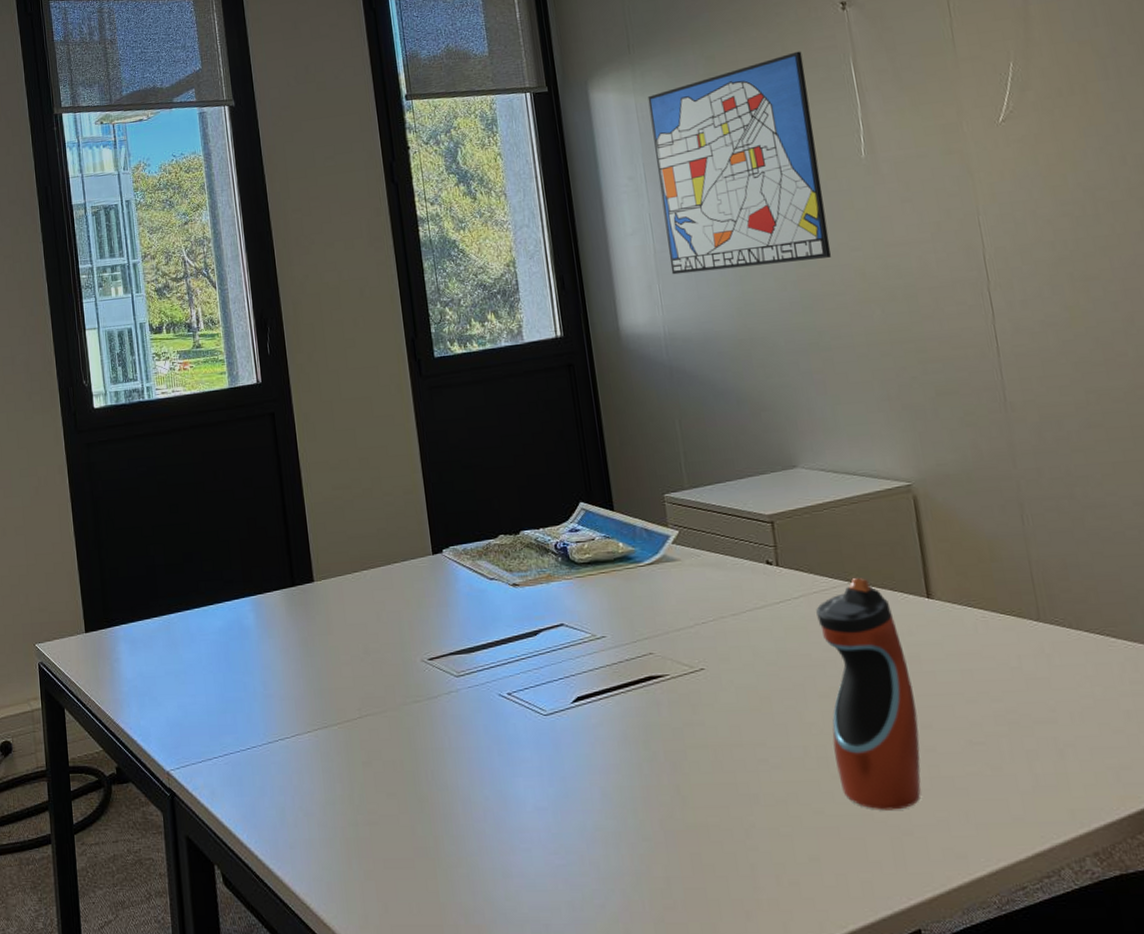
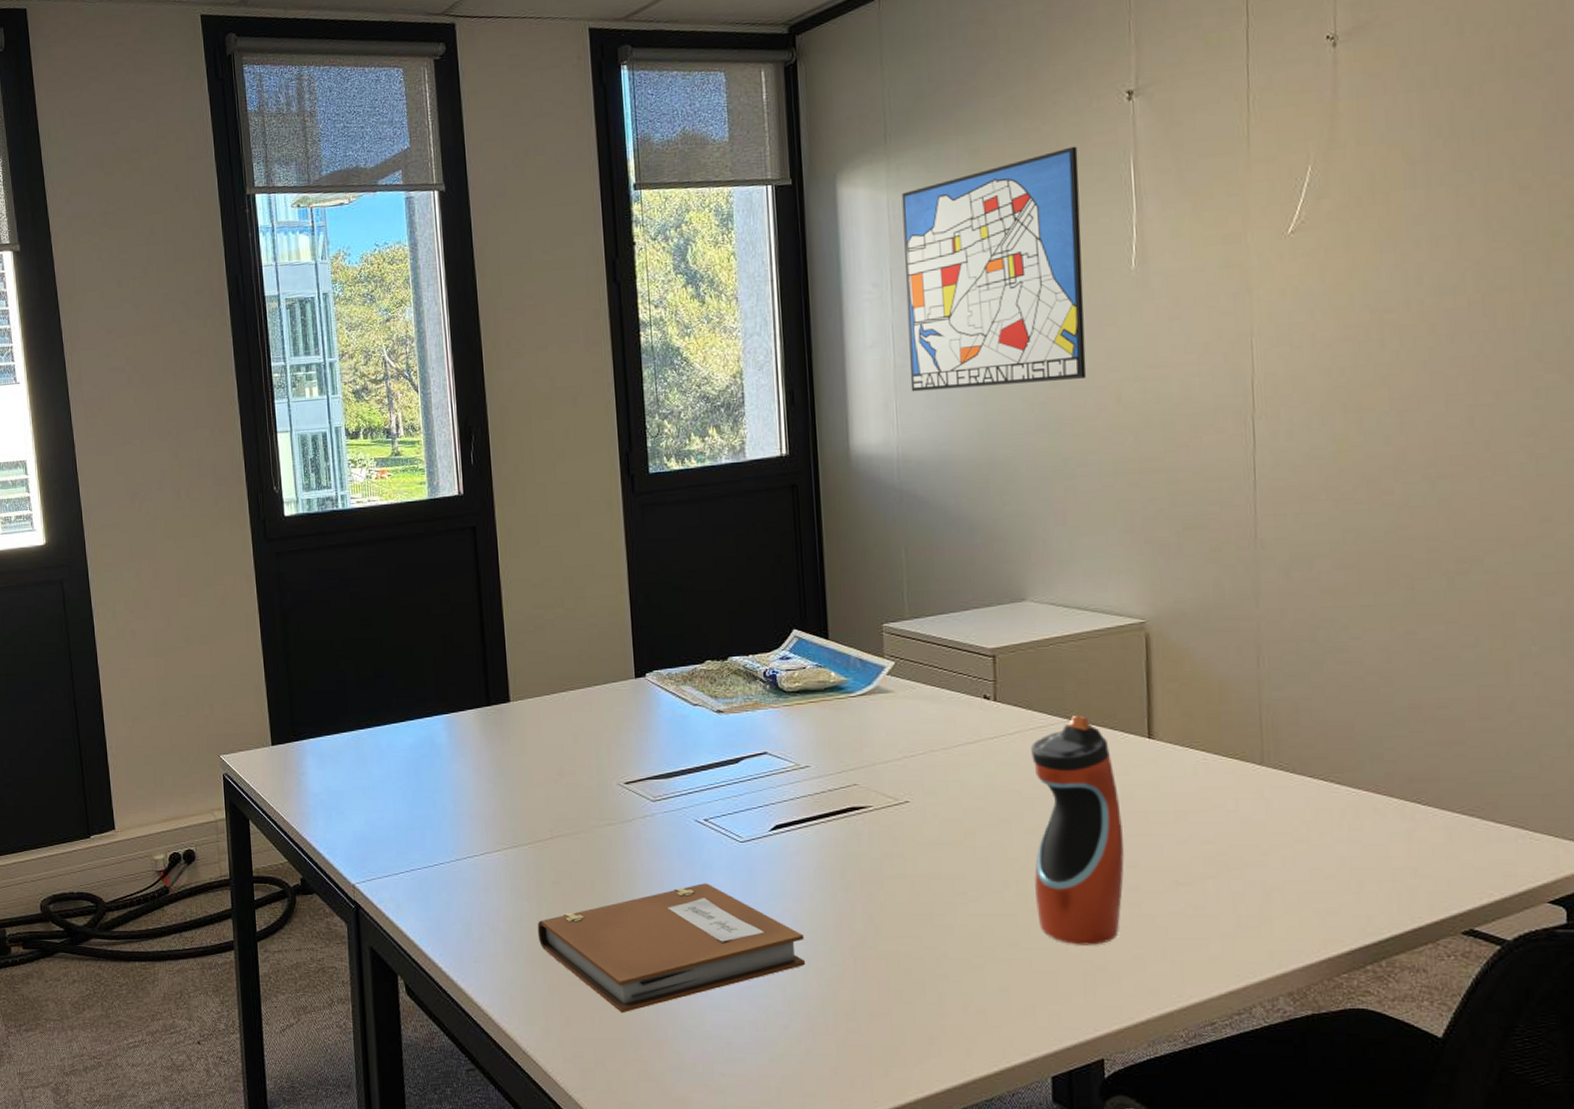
notebook: none [350,758,618,898] -> present [537,883,806,1014]

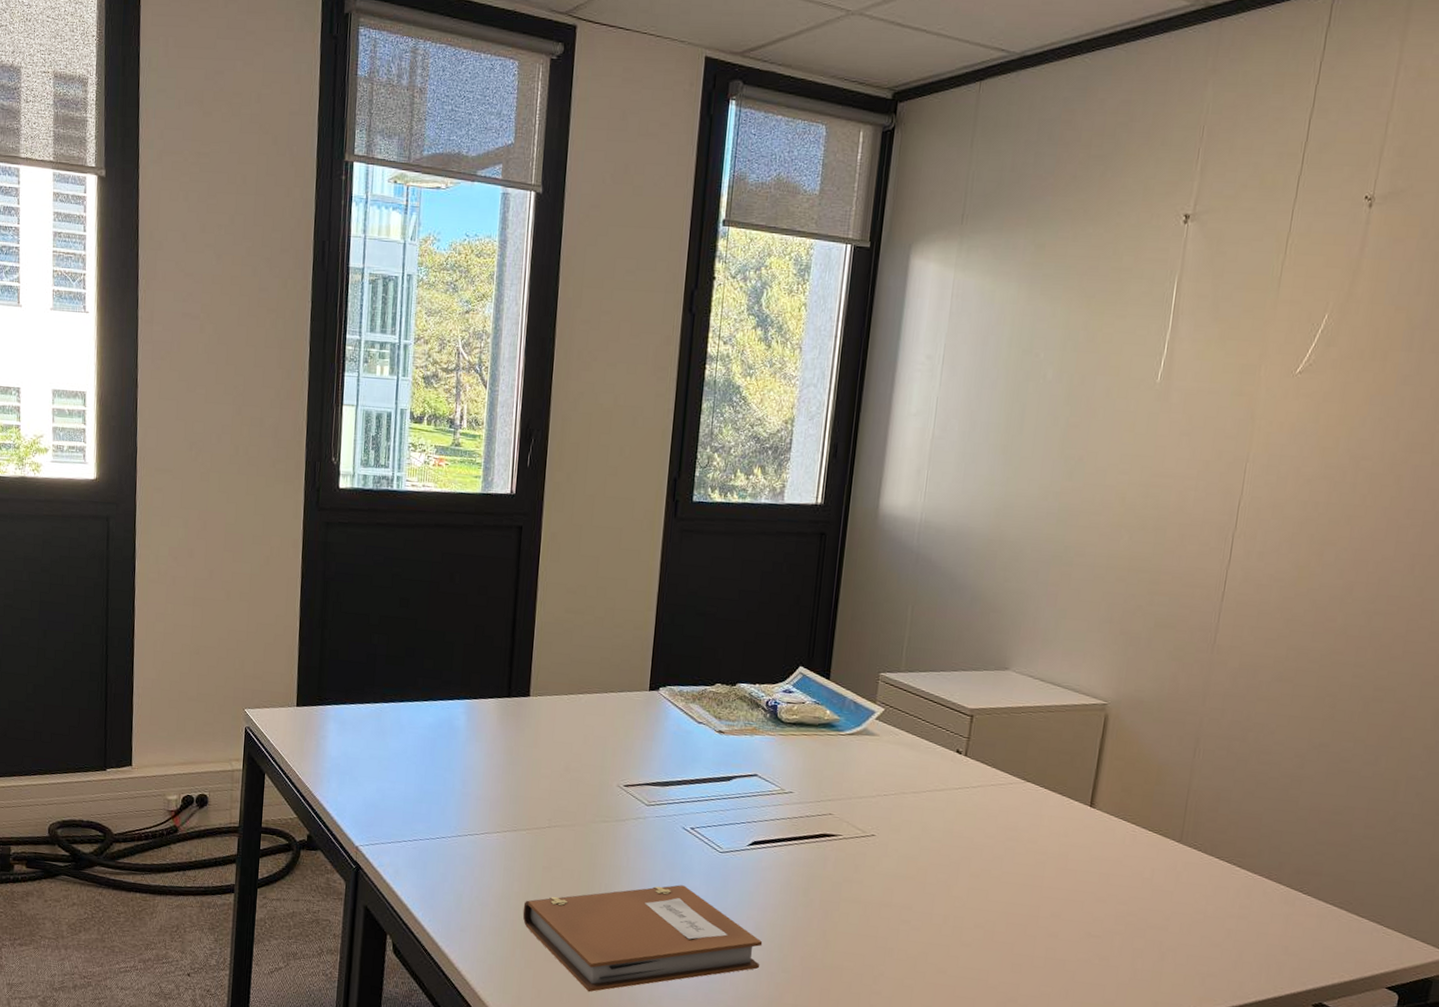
wall art: present [901,146,1087,392] -> none [943,258,1131,476]
water bottle: present [1031,714,1125,945] -> none [967,777,1056,980]

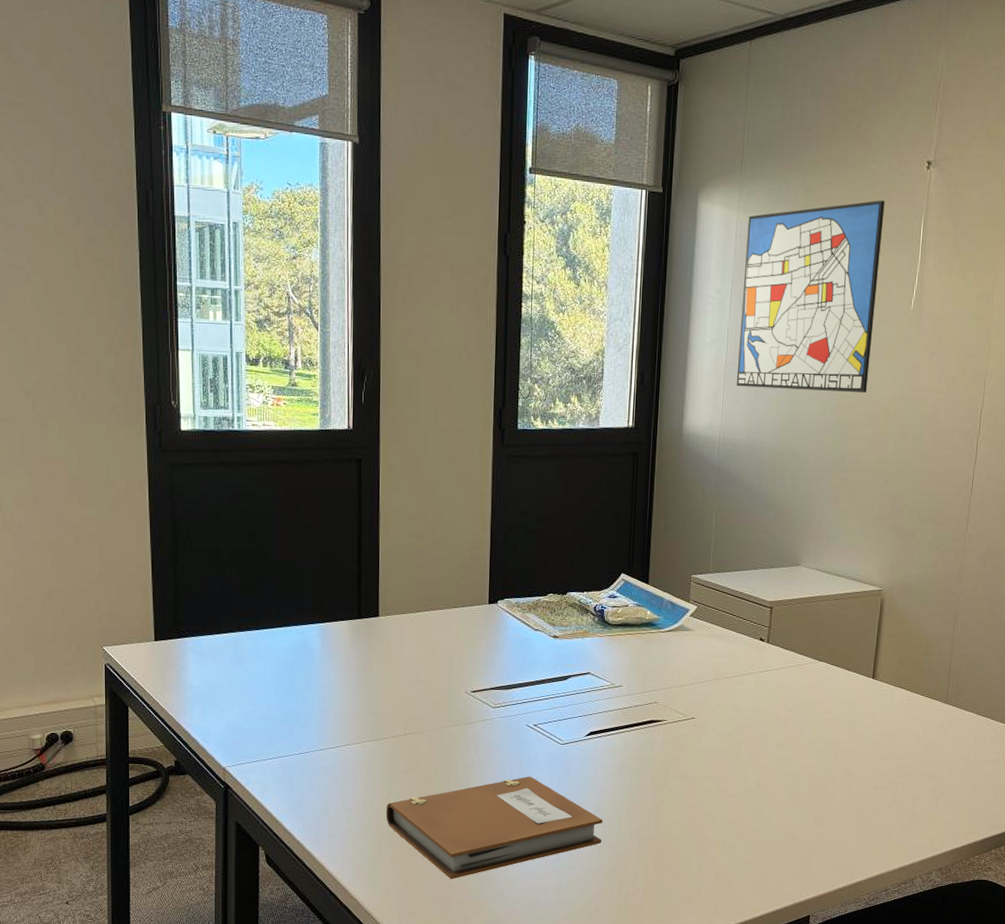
wall art: none [943,258,1131,476] -> present [736,200,885,393]

